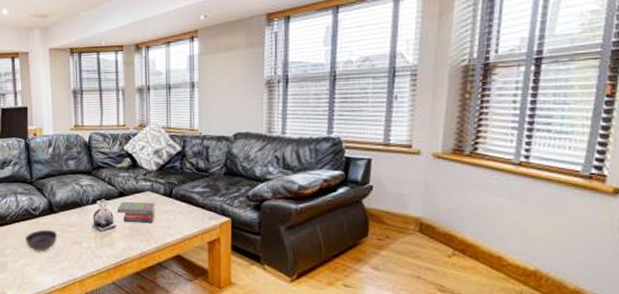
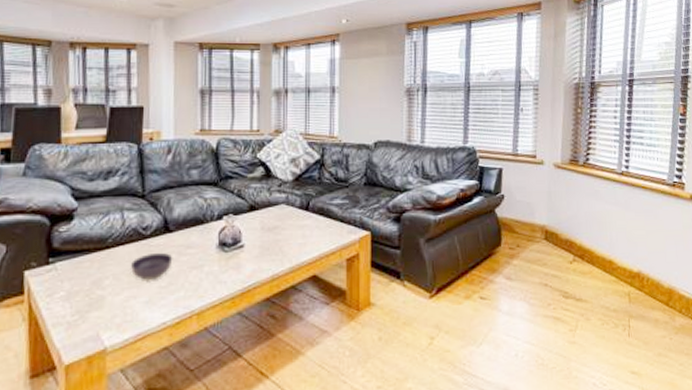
books: present [117,201,155,223] -> none [247,216,290,241]

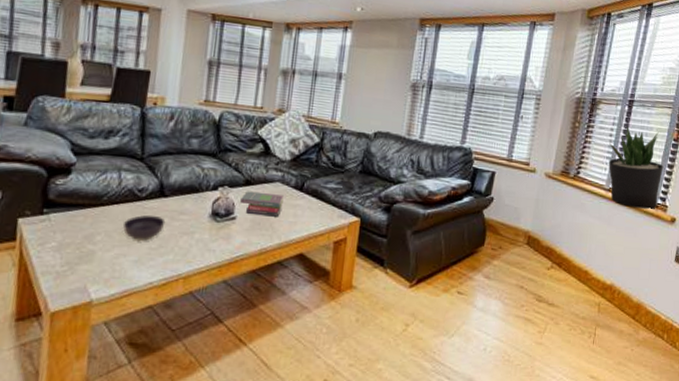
books: none [247,216,290,241] -> present [240,191,284,217]
planter: none [615,106,674,190] -> present [609,126,663,210]

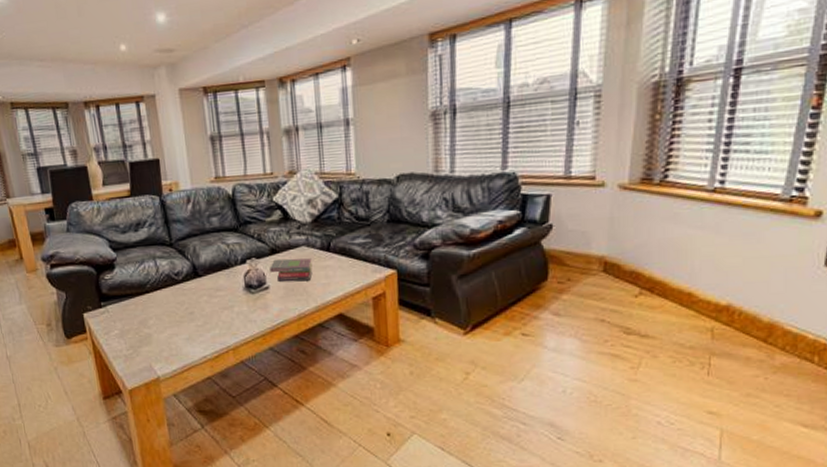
bowl: present [123,214,166,241] -> none [169,295,206,320]
planter: present [609,126,663,210] -> none [709,101,797,209]

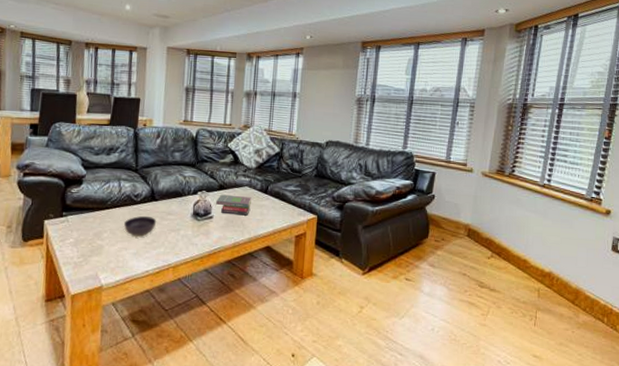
bowl: none [169,295,206,320] -> present [124,215,157,237]

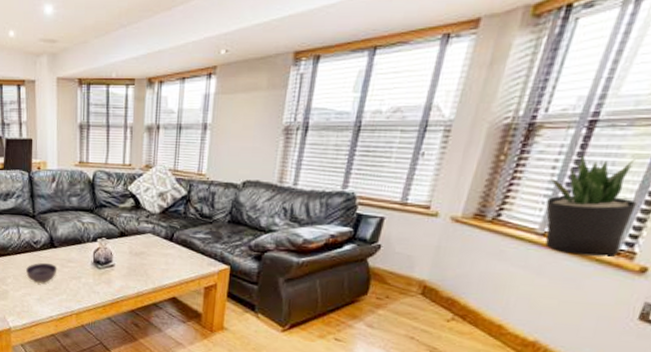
books: present [216,194,251,216] -> none [117,241,155,265]
planter: none [542,127,596,203] -> present [545,155,637,258]

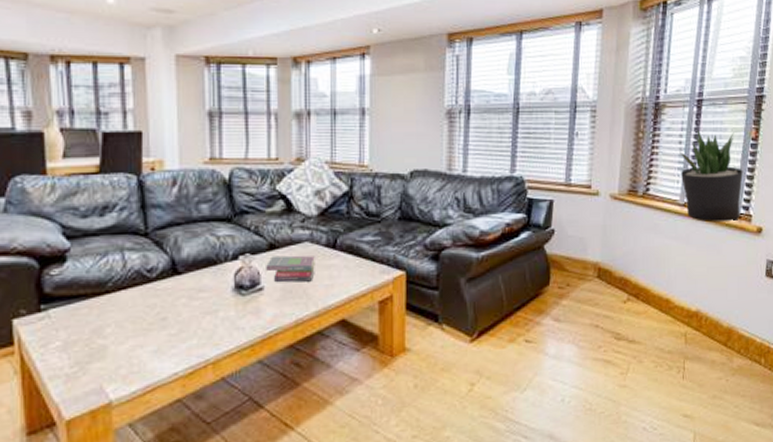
bowl: present [26,262,57,283] -> none [136,296,183,327]
books: none [117,241,155,265] -> present [266,255,315,282]

